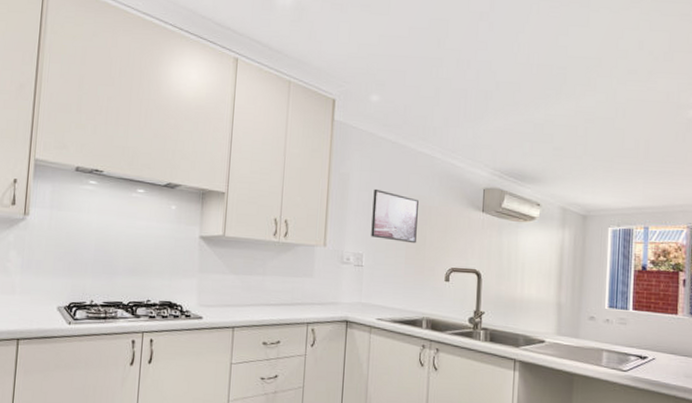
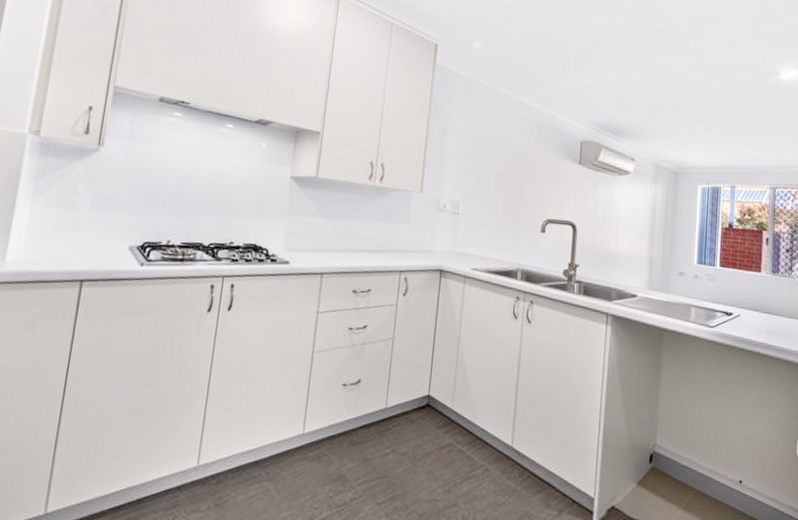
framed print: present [371,188,420,244] -> none [468,136,518,193]

